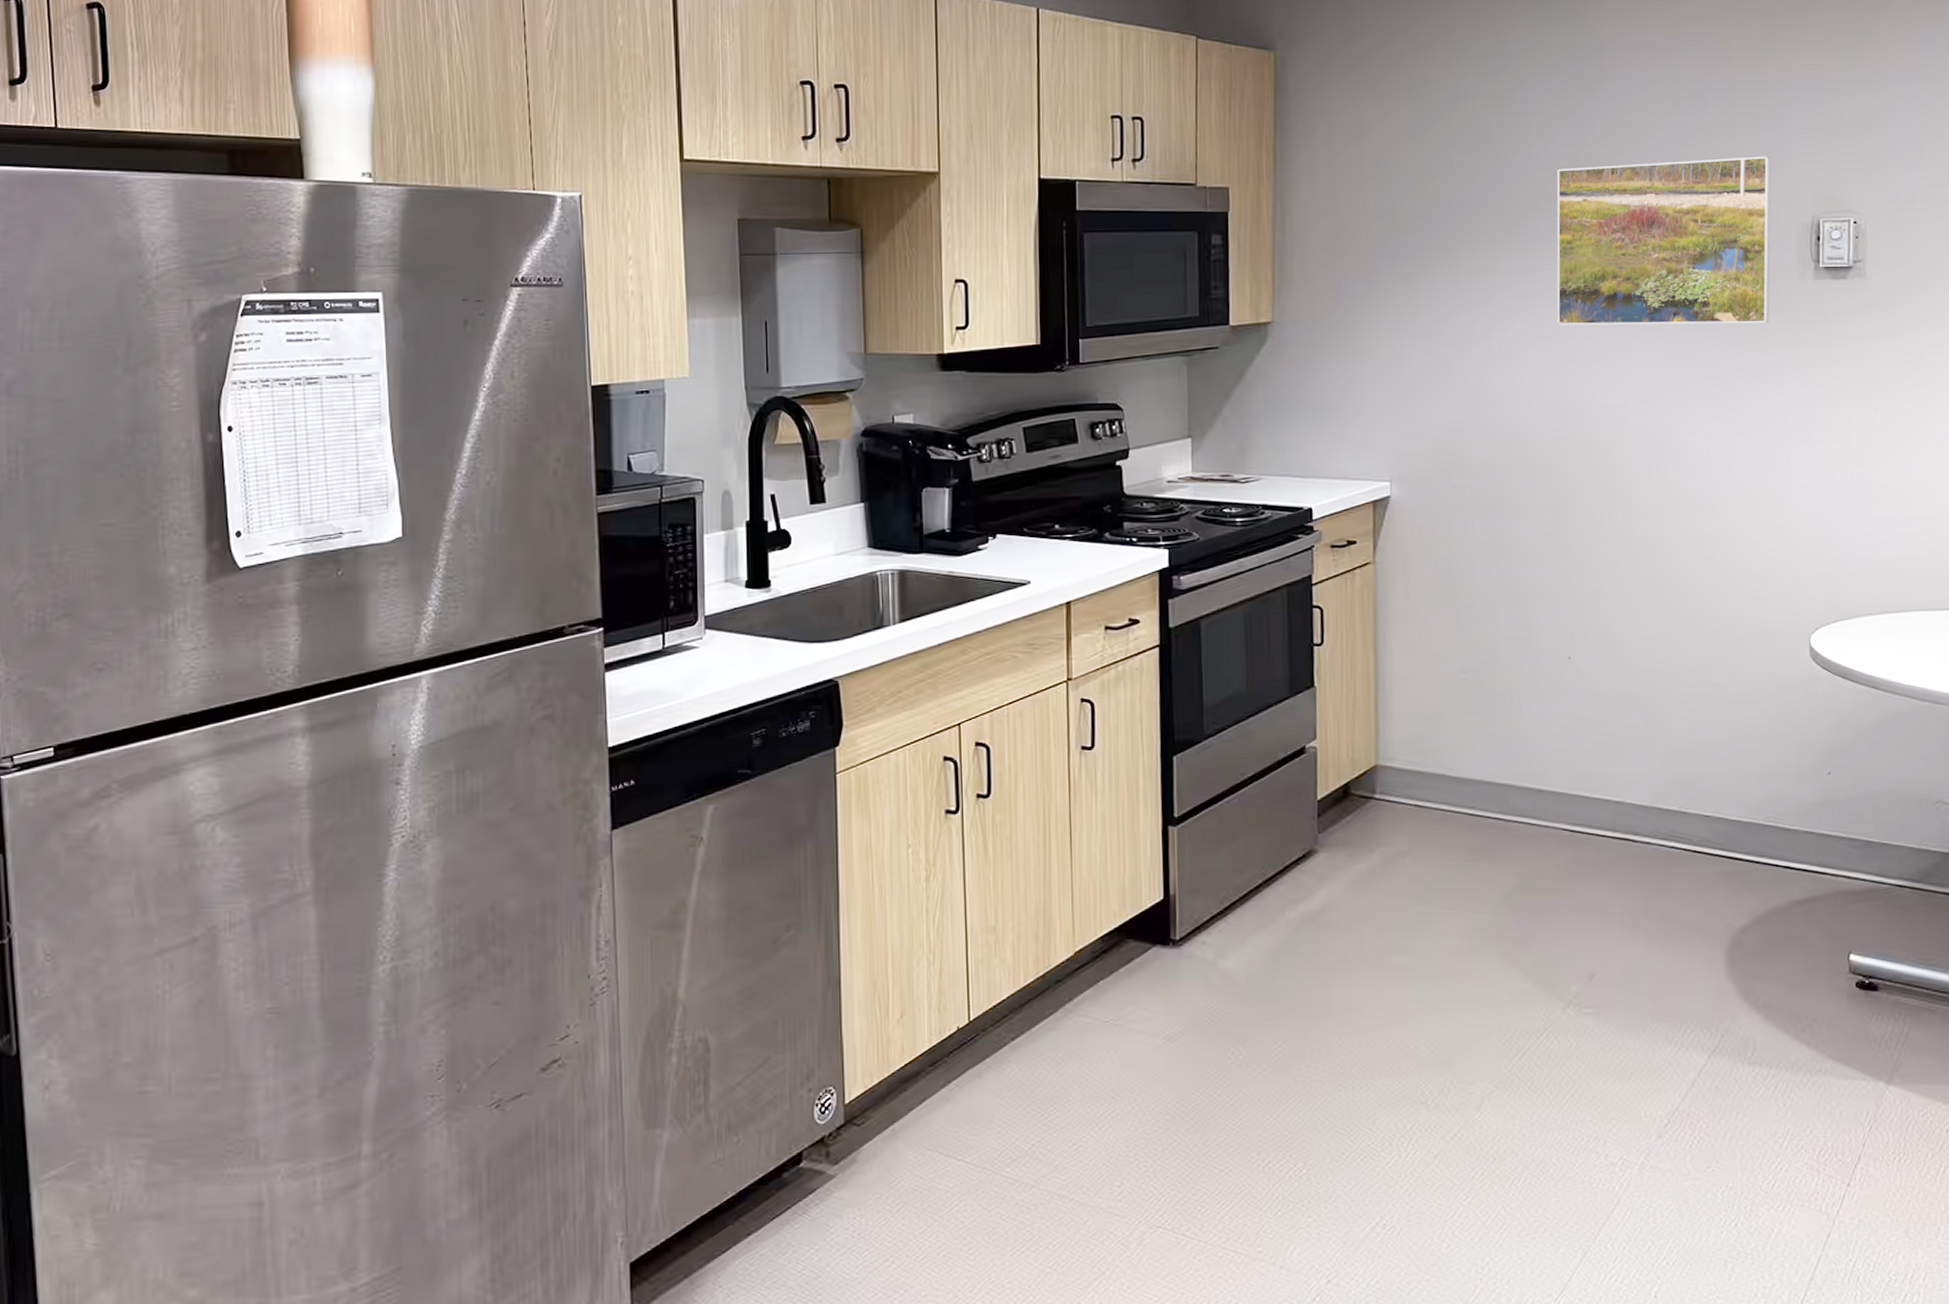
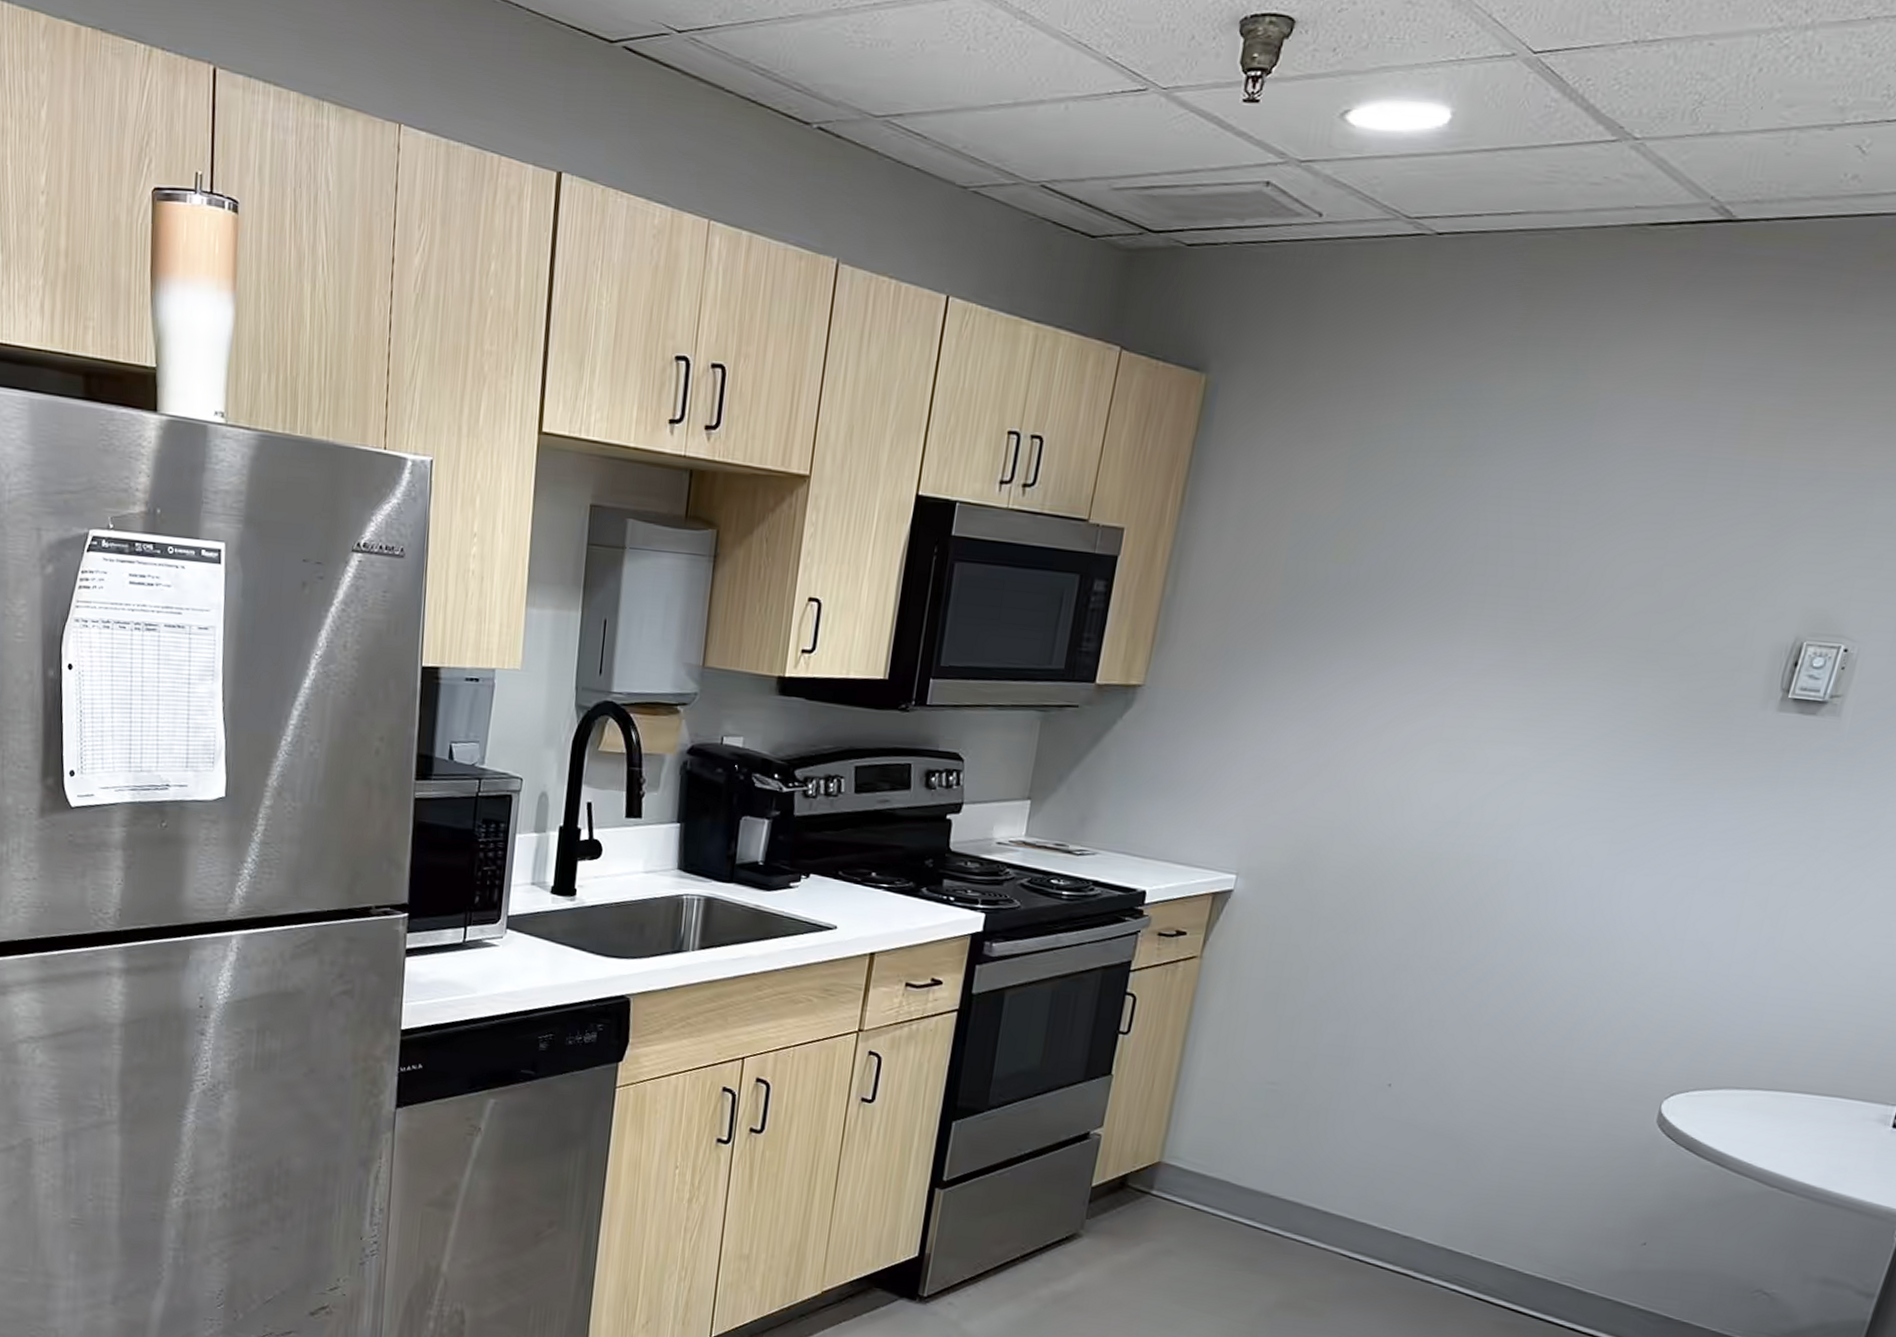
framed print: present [1556,156,1771,326] -> none [1463,547,1765,755]

